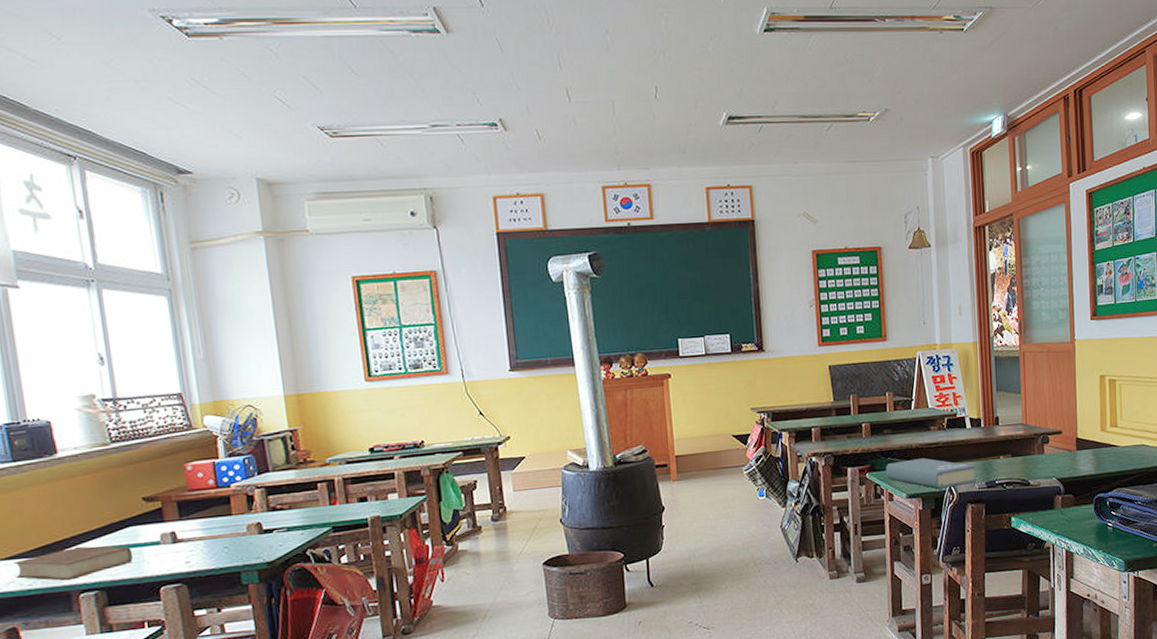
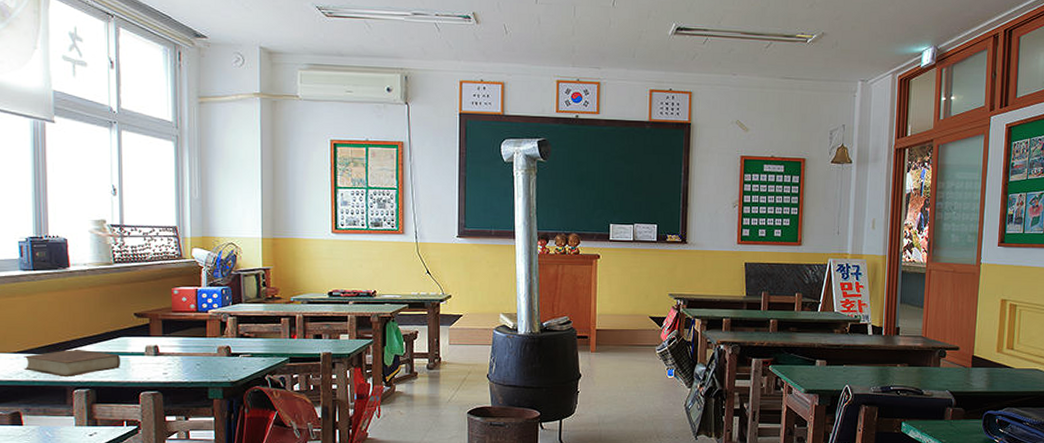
book: present [886,458,976,489] -> none [788,357,873,388]

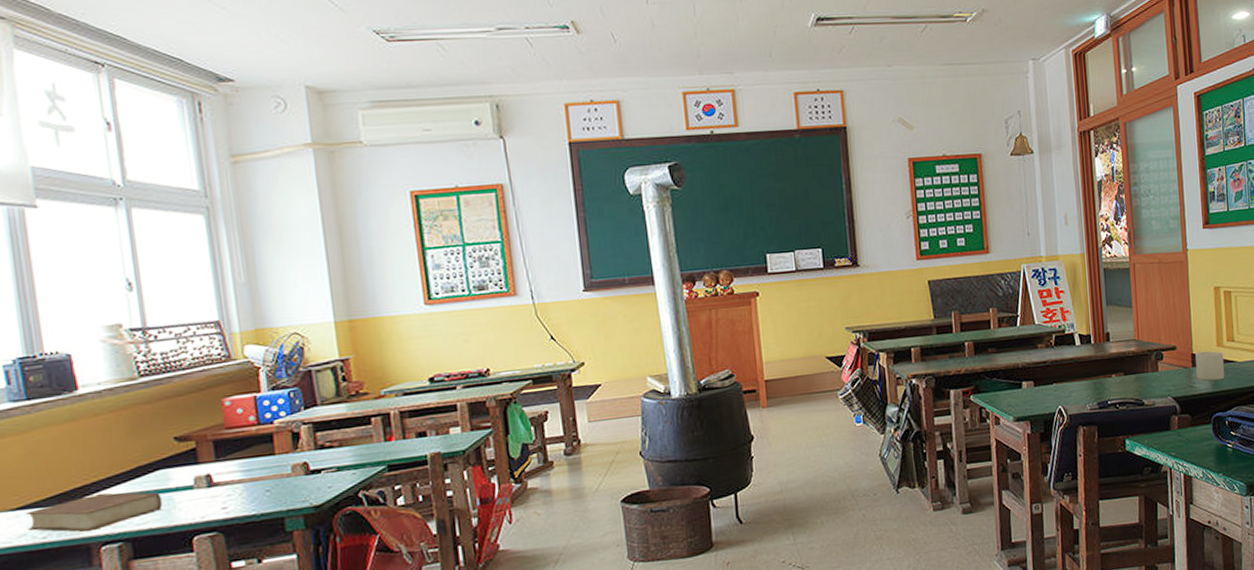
cup: none [974,354,1002,382] -> present [1195,351,1225,381]

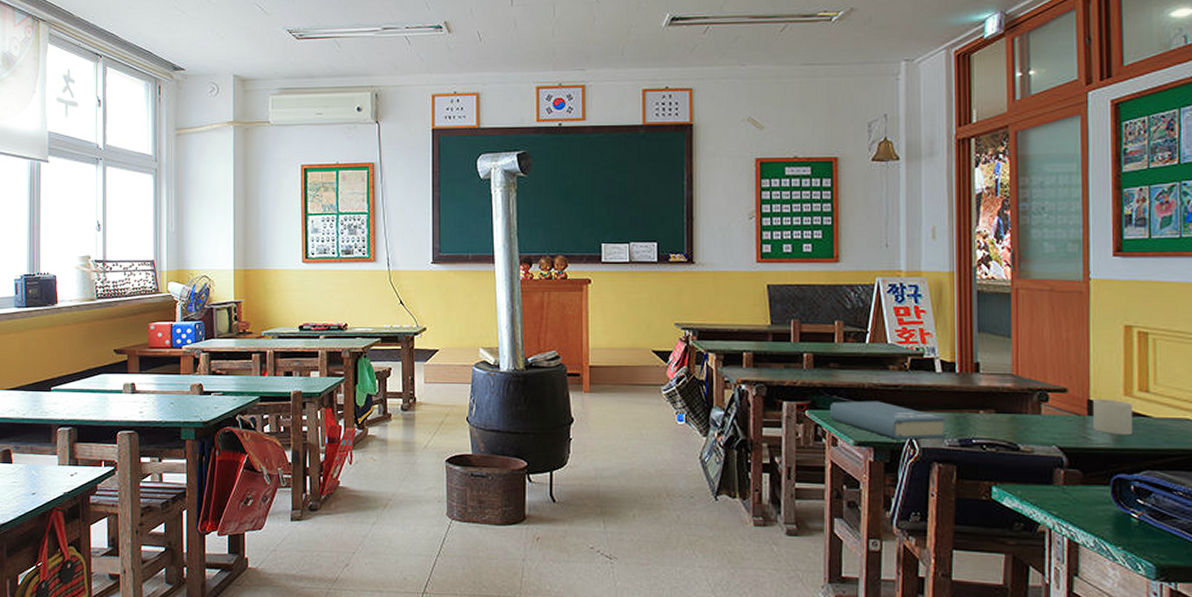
book: present [26,492,163,532] -> none [15,386,101,414]
book: none [991,378,1087,411] -> present [830,400,946,440]

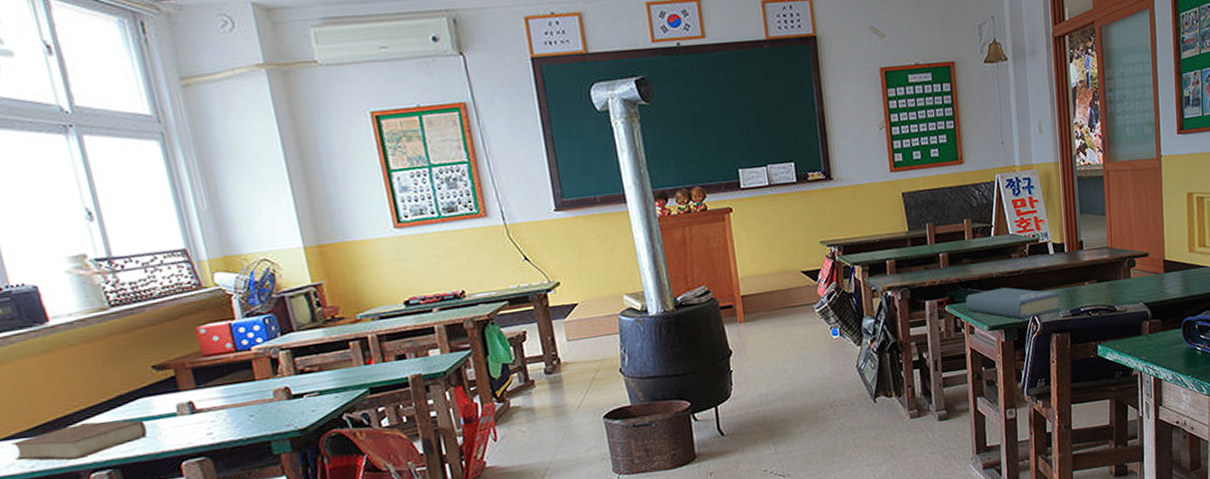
book: none [15,386,101,414] -> present [11,420,148,461]
cup: present [1092,398,1134,436] -> none [1167,256,1196,286]

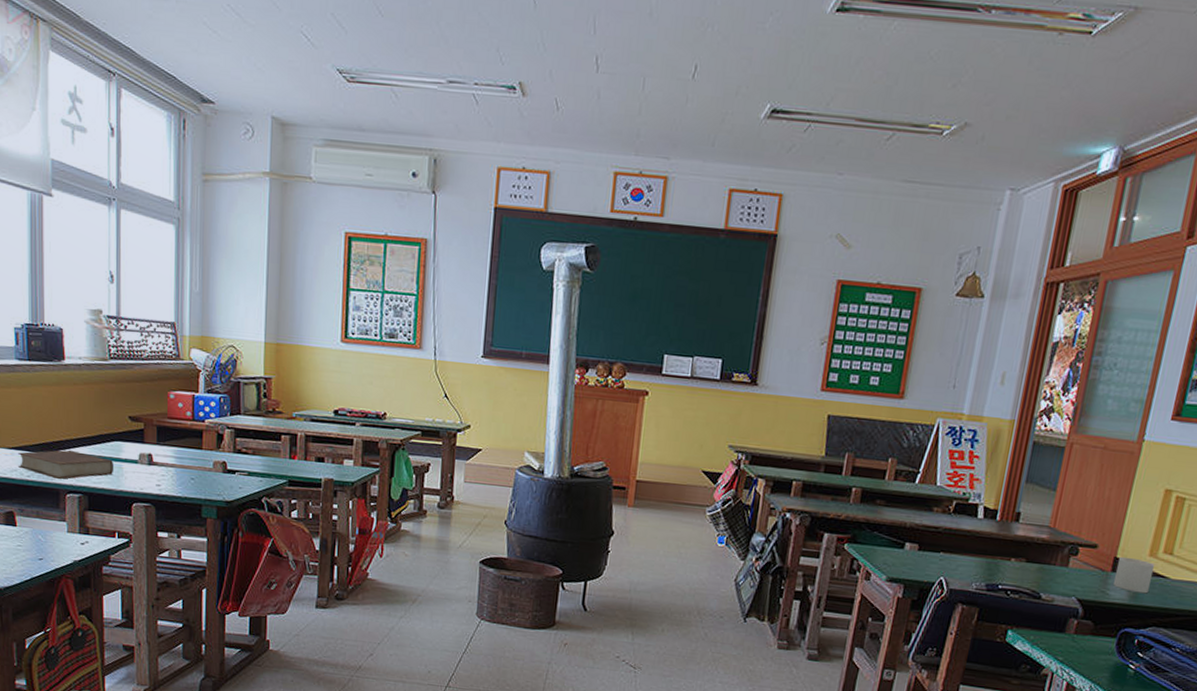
book: present [966,287,1061,319] -> none [868,537,978,582]
cup: none [1167,256,1196,286] -> present [1112,556,1155,594]

